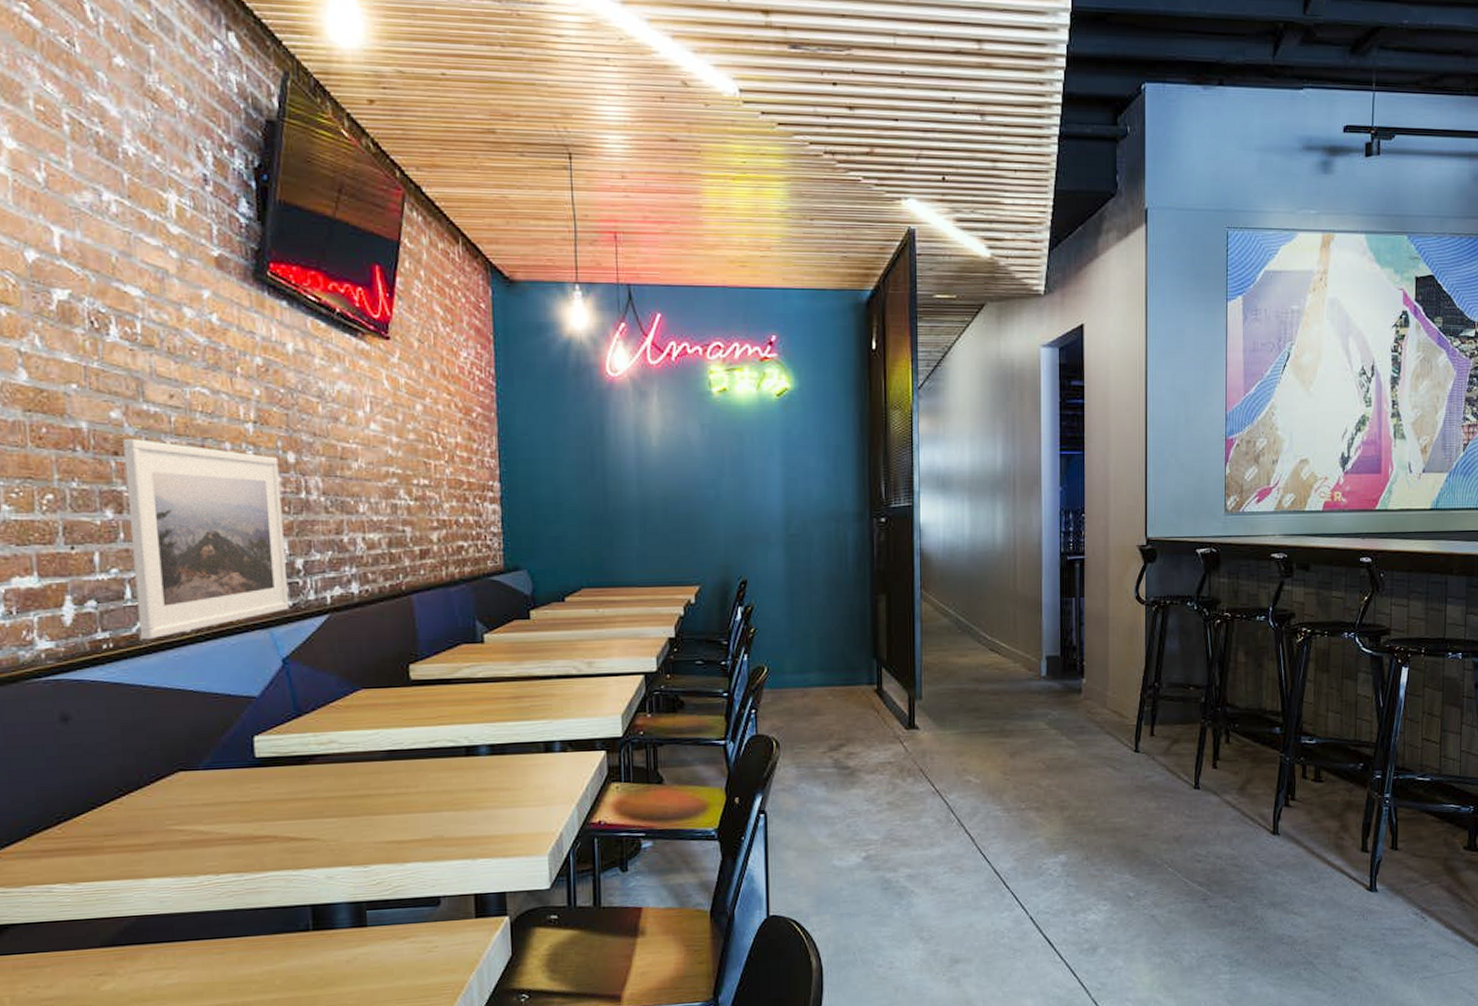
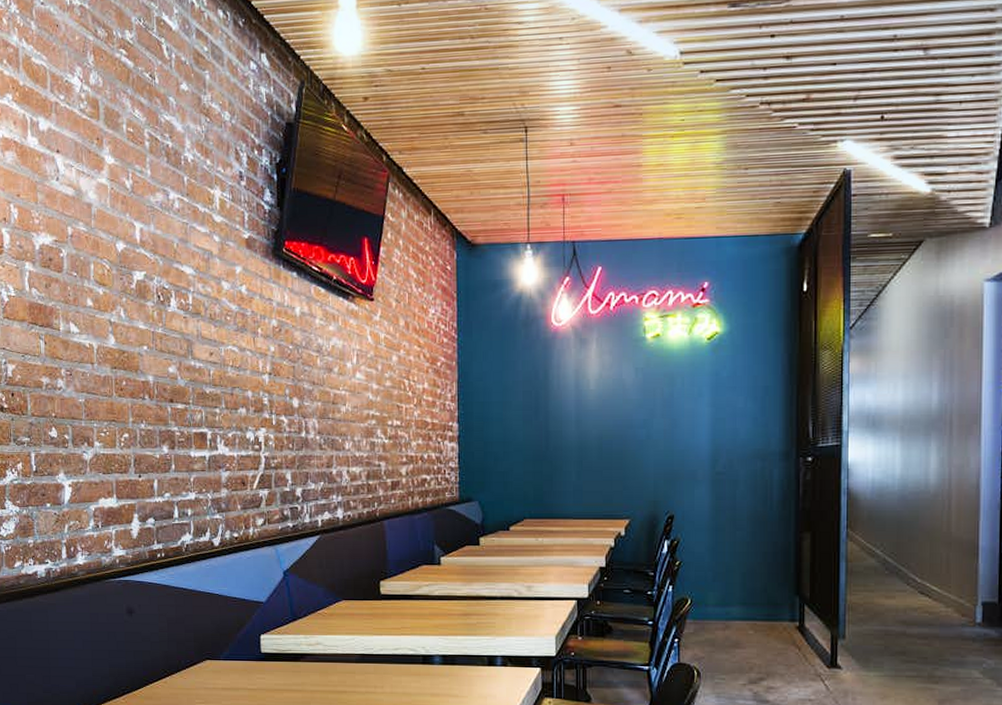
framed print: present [123,439,290,640] -> none [177,389,290,551]

